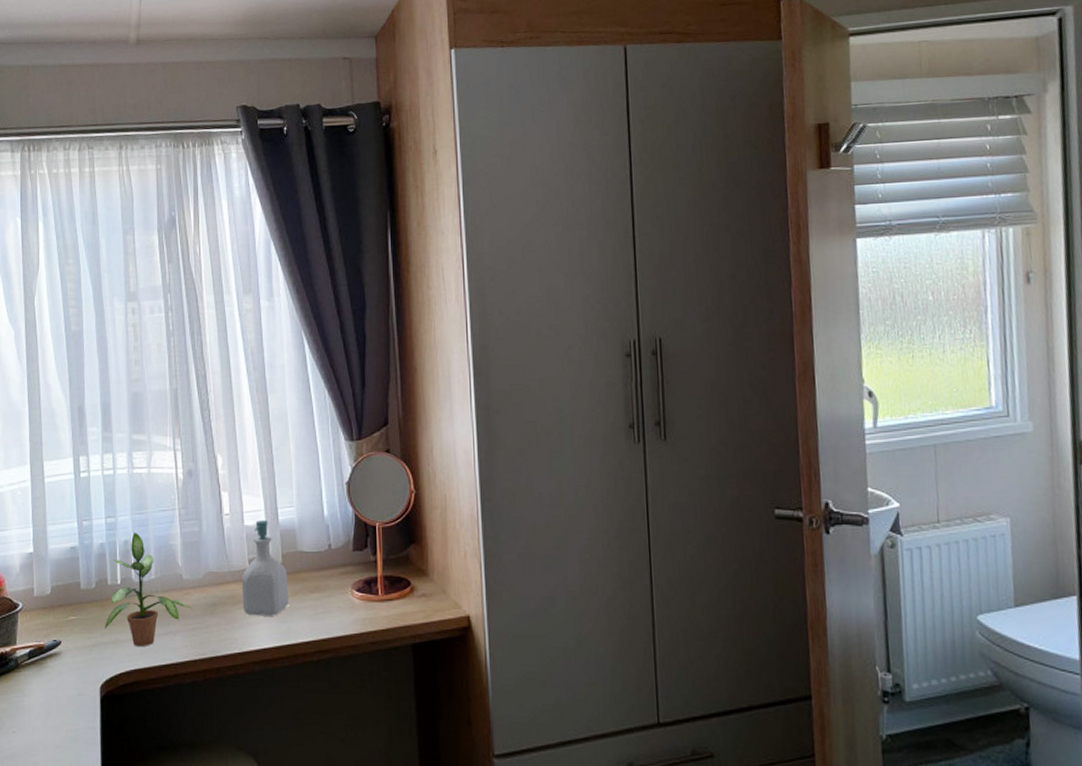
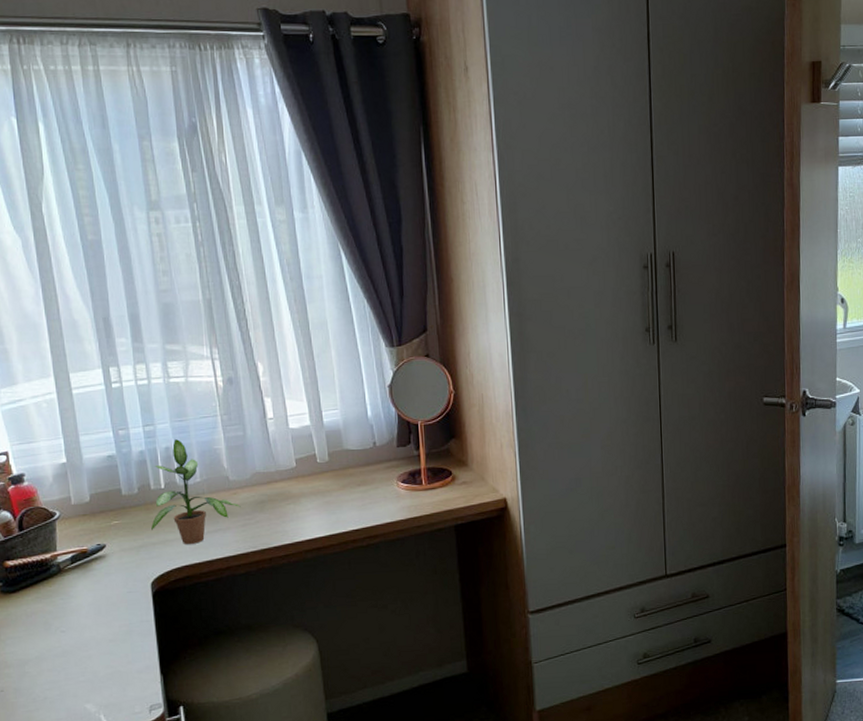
soap bottle: present [241,520,288,616] -> none [289,423,337,510]

